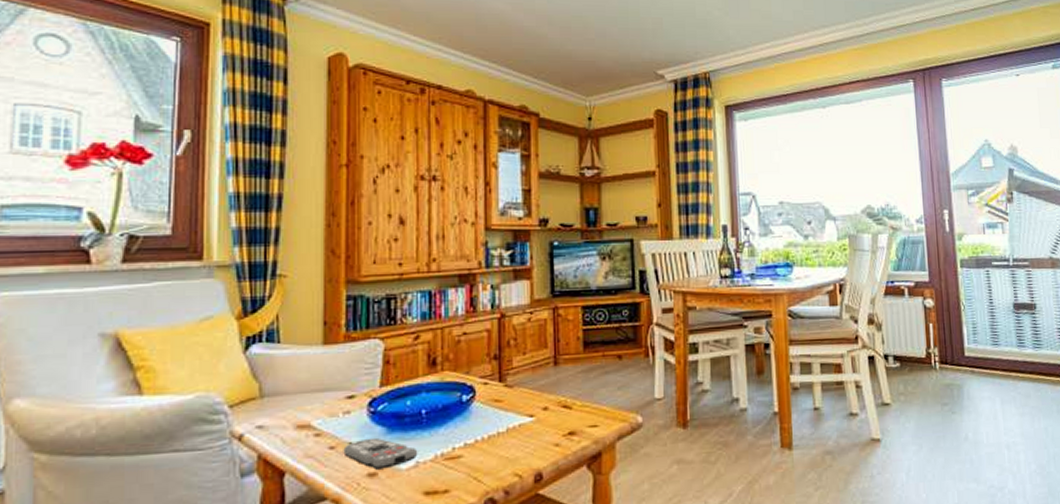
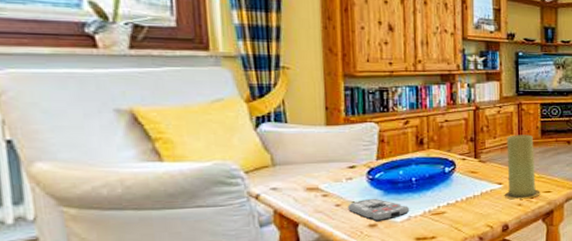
candle: none [536,348,584,438] -> present [504,134,540,200]

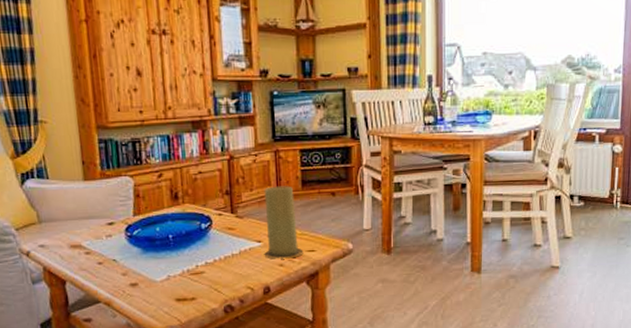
remote control: present [347,198,410,222] -> none [109,256,169,281]

